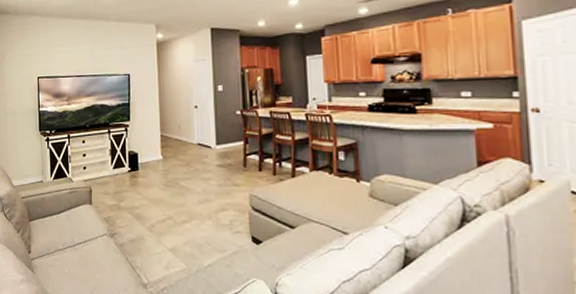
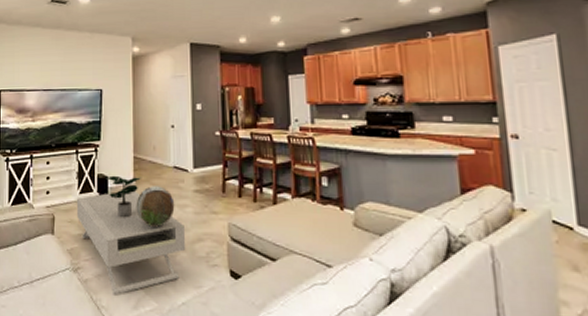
coffee table: none [111,165,211,258] -> present [77,190,186,295]
potted plant: none [136,152,169,190] -> present [106,175,142,218]
decorative sphere: none [164,161,200,198] -> present [136,186,175,227]

